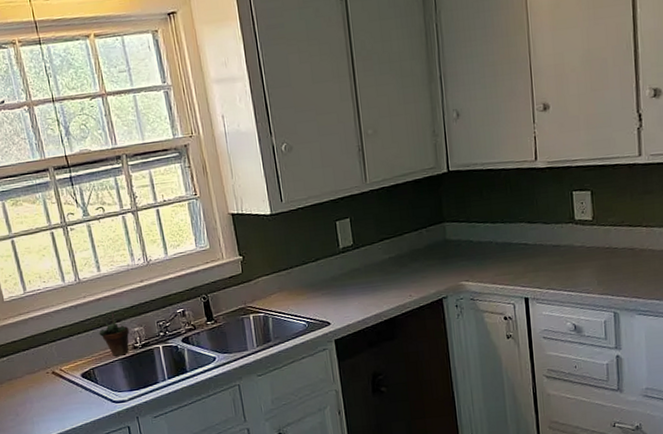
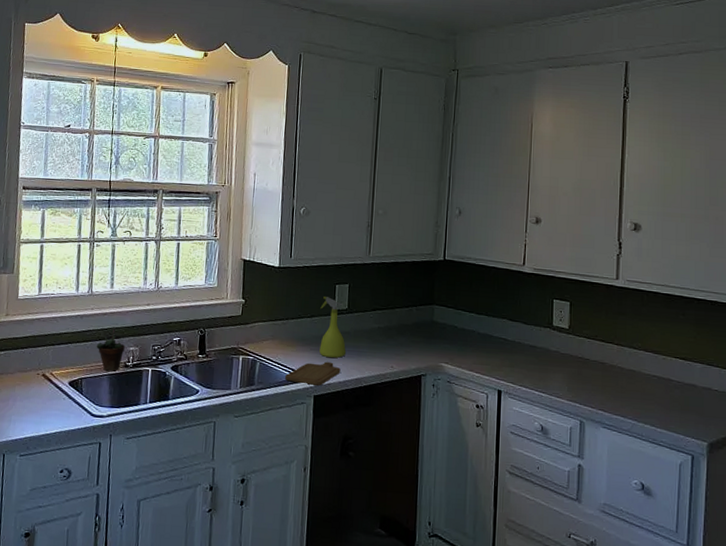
chopping board: none [301,303,358,331] -> present [285,361,341,386]
spray bottle: none [324,236,360,299] -> present [319,297,347,358]

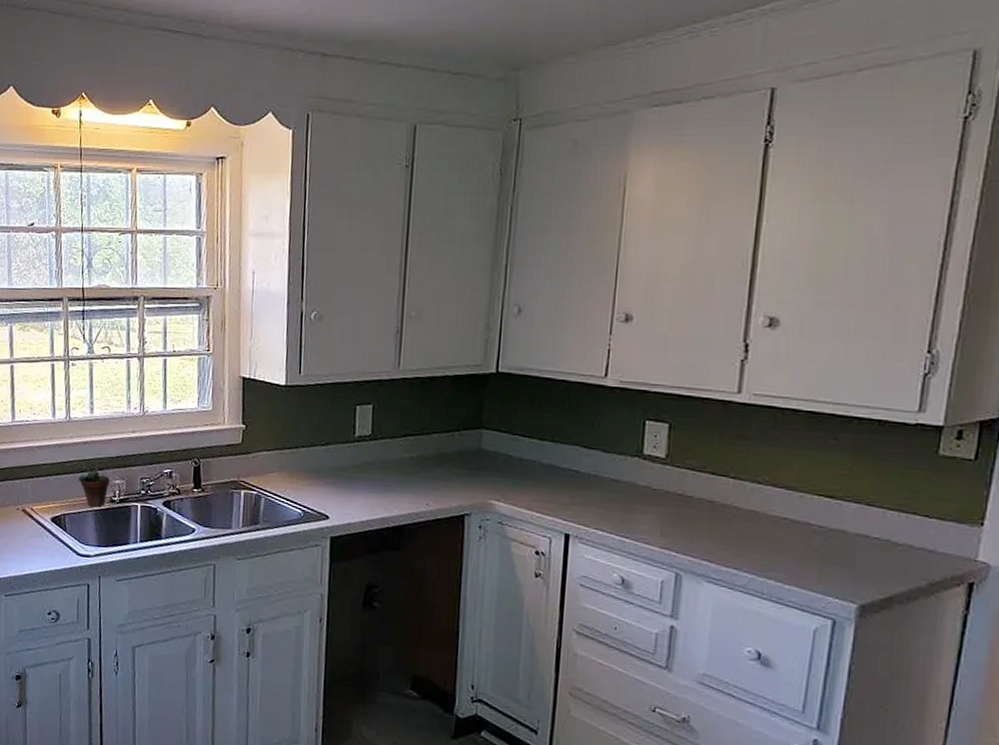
chopping board: present [285,361,341,386] -> none [296,497,363,525]
spray bottle: present [319,297,347,358] -> none [336,420,370,494]

